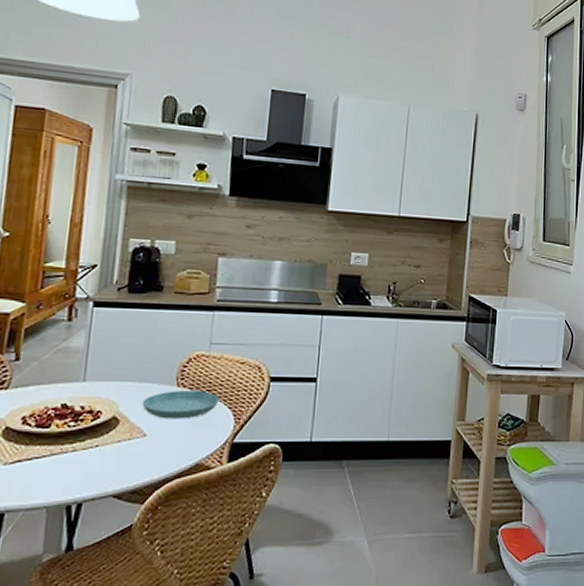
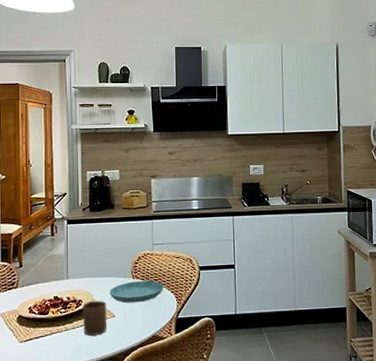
cup: none [99,412,136,460] -> present [82,300,107,336]

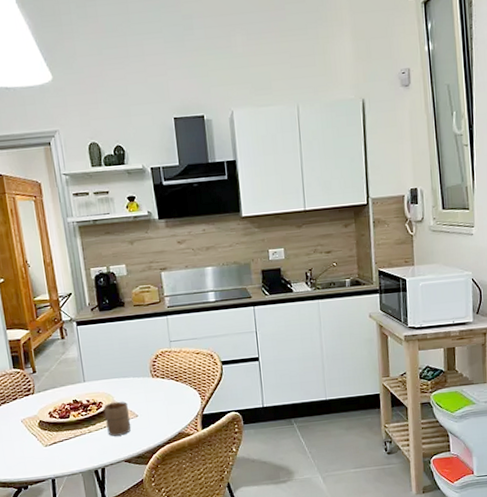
saucer: present [109,280,164,303] -> none [129,378,186,403]

